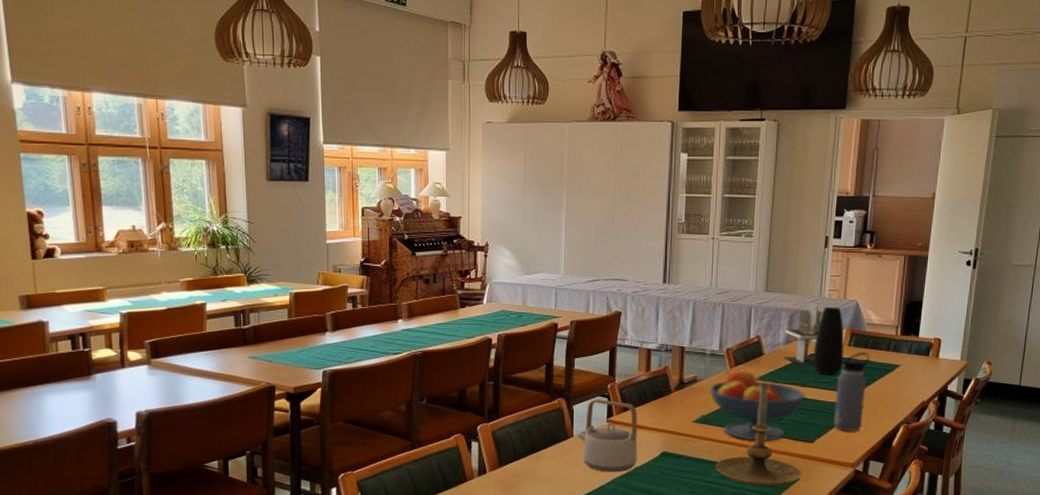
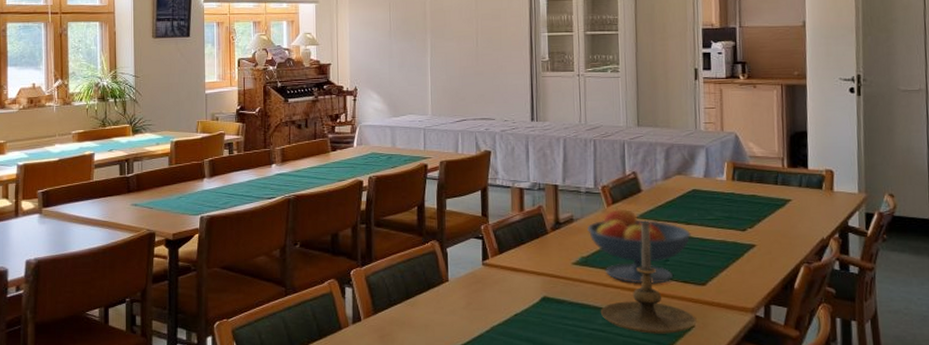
teapot: present [576,399,638,472] -> none [451,241,517,319]
napkin holder: present [784,303,822,365] -> none [662,136,700,202]
vase: present [813,306,845,376] -> none [694,139,729,212]
water bottle: present [833,352,870,432] -> none [723,186,758,274]

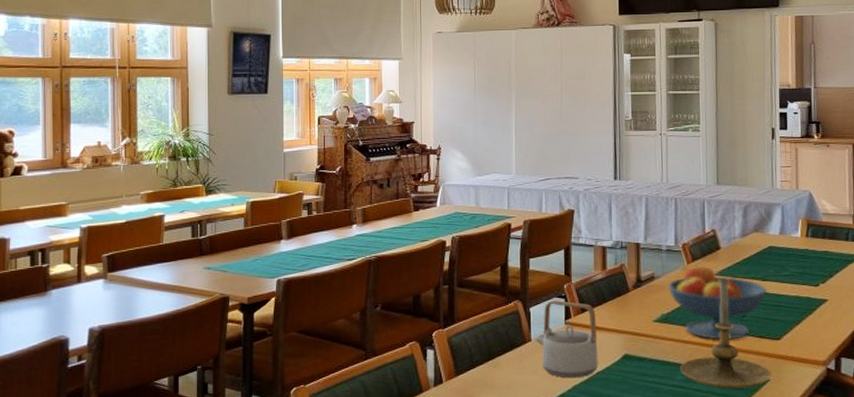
teapot: none [451,241,517,319] -> present [534,300,598,378]

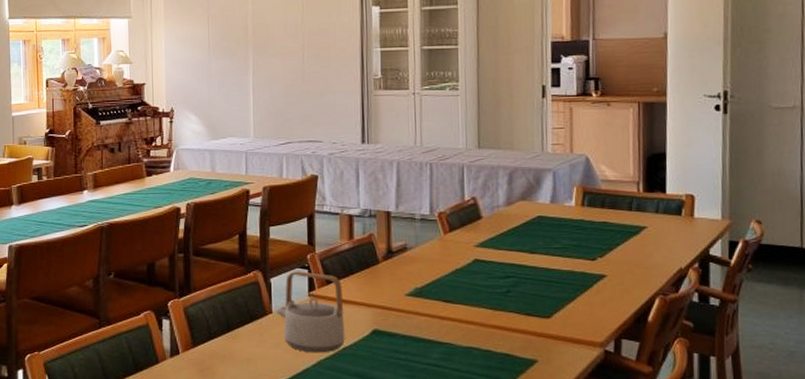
fruit bowl: present [668,264,767,340] -> none [422,235,535,316]
candle holder: present [679,277,772,389] -> none [435,249,540,369]

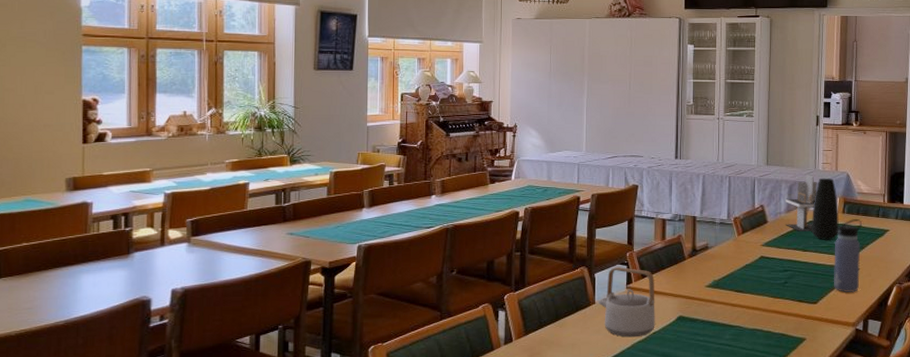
napkin holder: none [505,159,546,229] -> present [786,175,817,231]
vase: none [540,162,577,241] -> present [812,178,839,241]
water bottle: none [571,212,608,306] -> present [833,218,862,293]

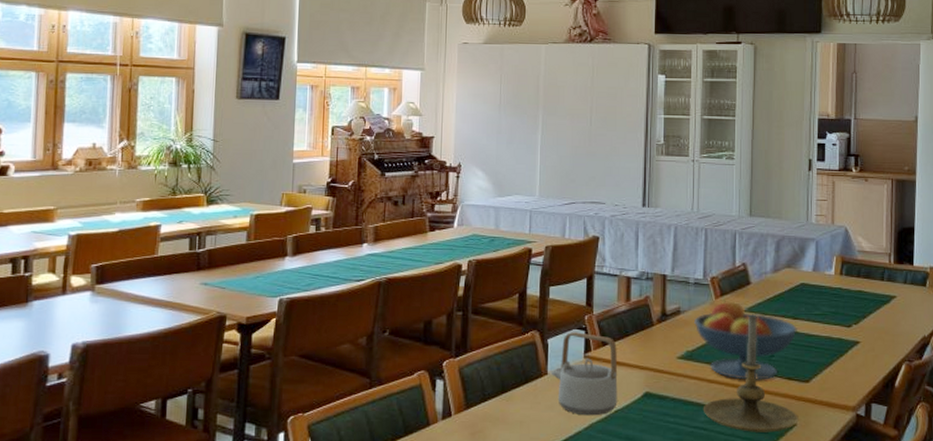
fruit bowl: none [720,236,807,303] -> present [694,299,797,380]
candle holder: none [727,248,808,347] -> present [703,314,799,433]
napkin holder: present [786,175,817,231] -> none [772,228,809,296]
vase: present [812,178,839,241] -> none [803,232,836,308]
water bottle: present [833,218,862,293] -> none [829,281,863,371]

